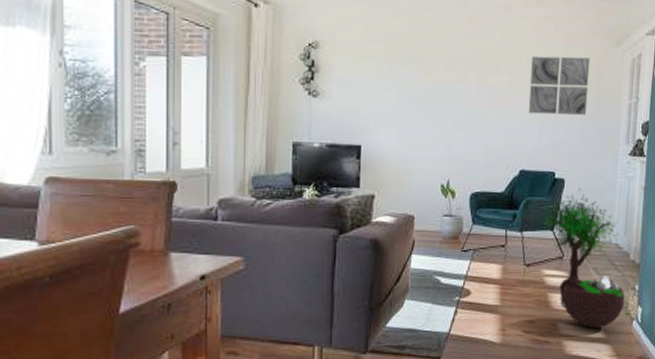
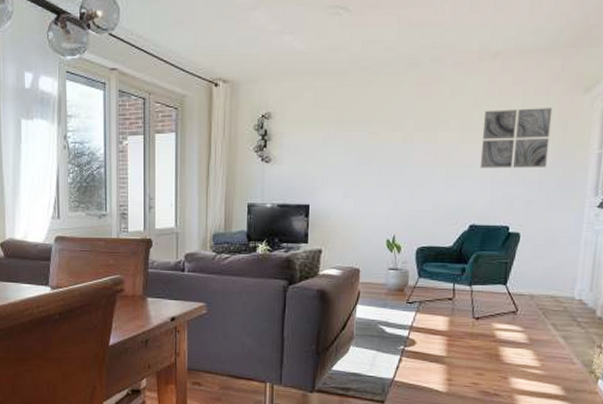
potted tree: present [543,187,625,329] -> none [495,241,589,385]

